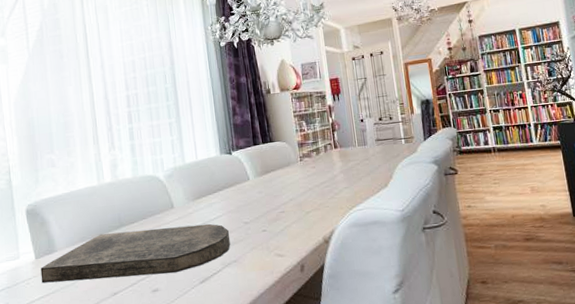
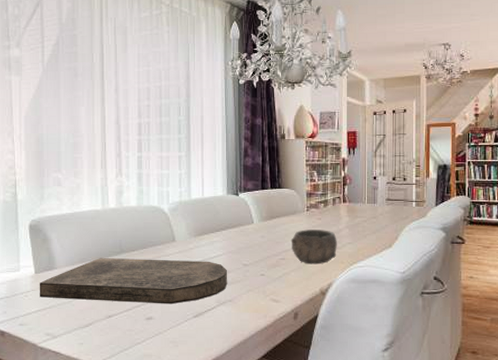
bowl: none [288,177,335,214] -> present [291,229,337,265]

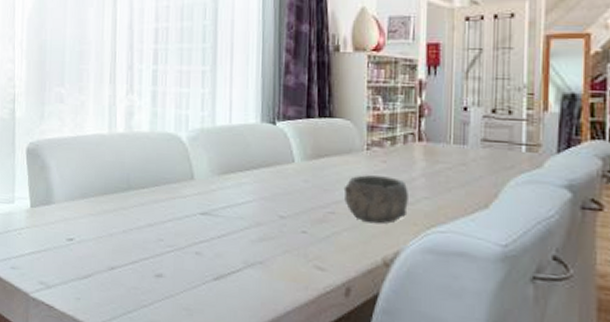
cutting board: present [39,258,228,305] -> none [34,194,259,261]

